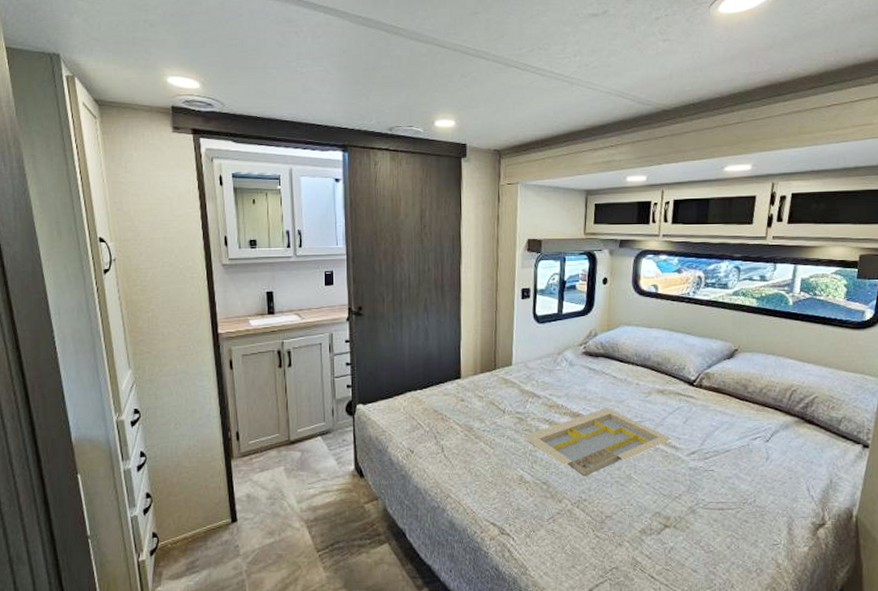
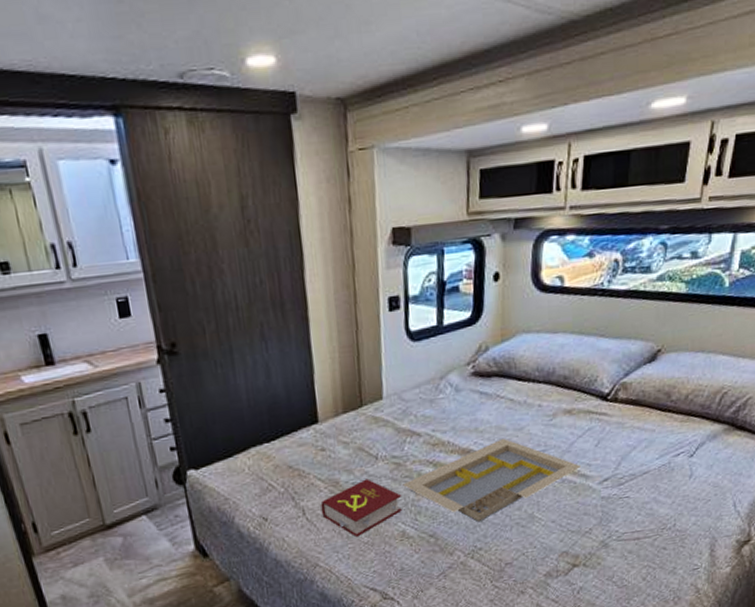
book: none [456,428,522,477] -> present [320,478,402,538]

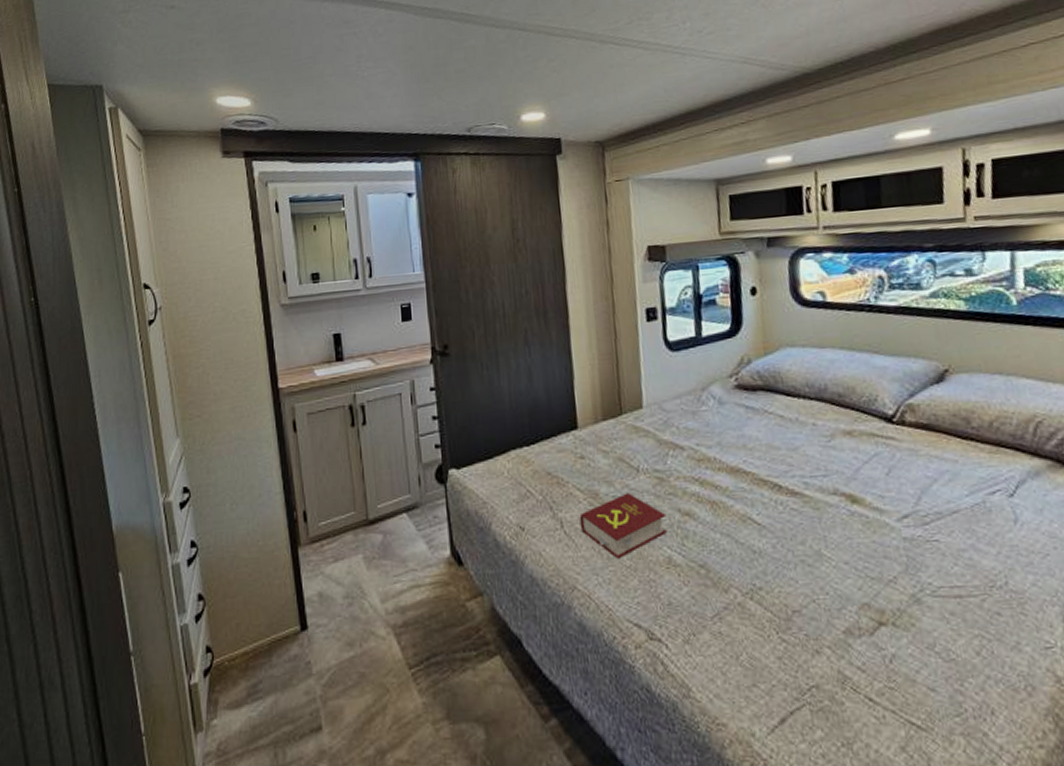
serving tray: present [403,438,582,522] -> none [667,458,873,554]

